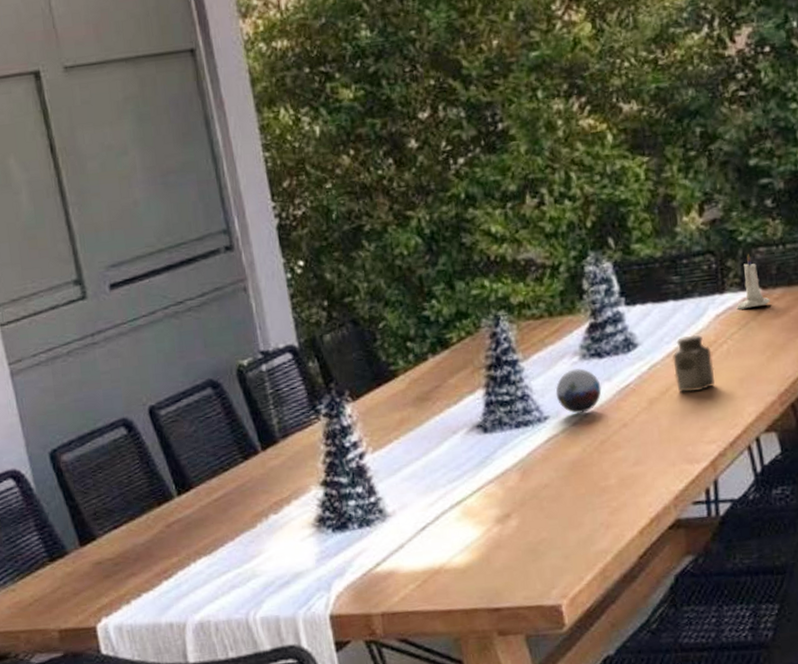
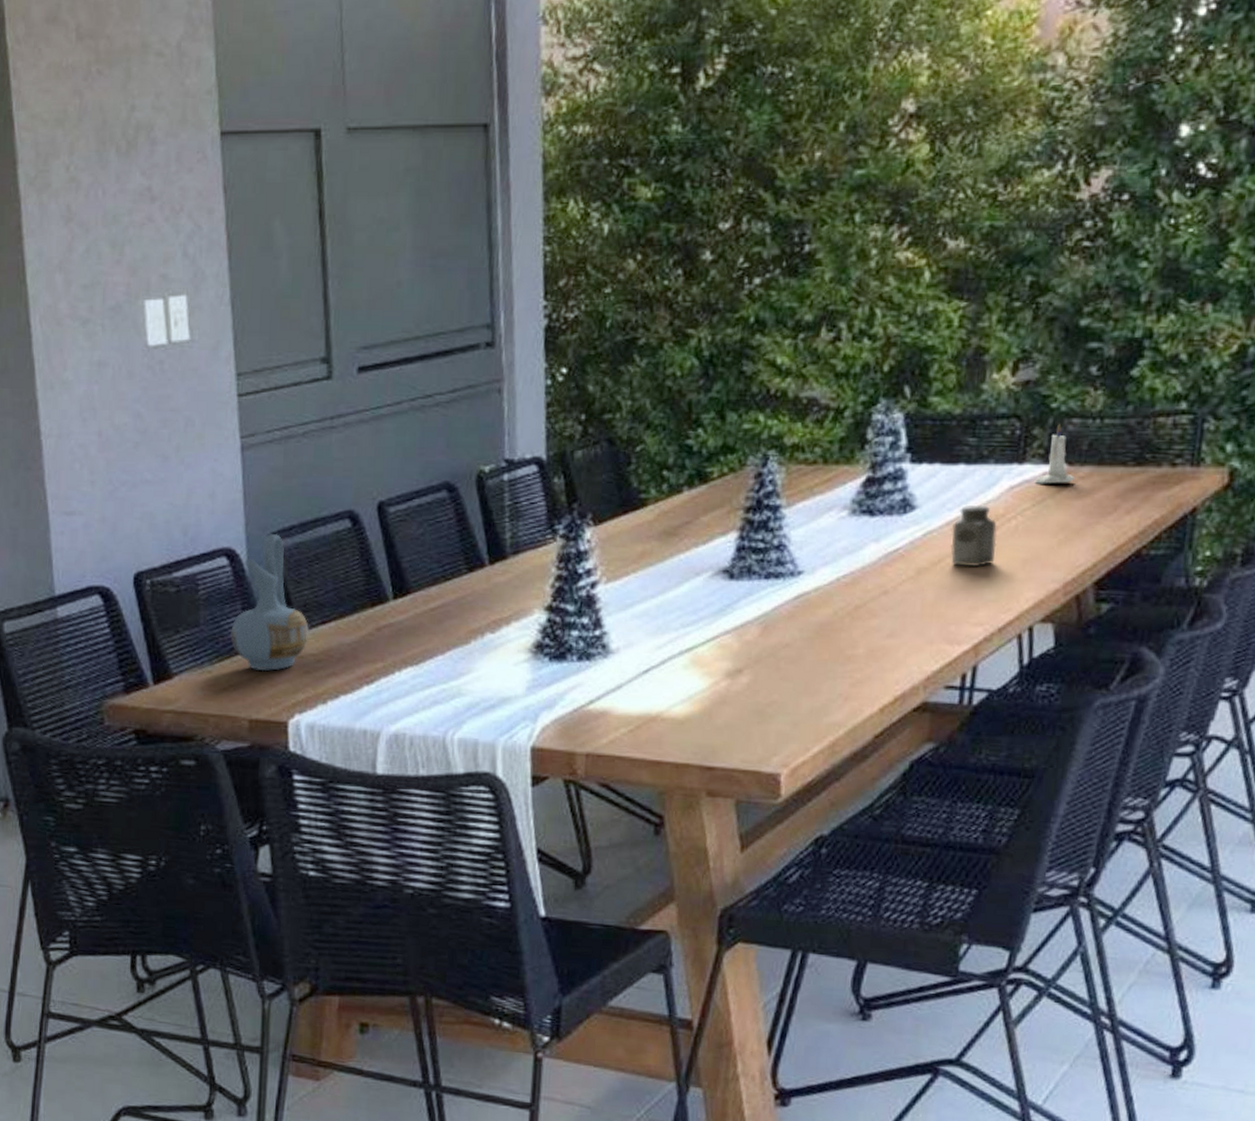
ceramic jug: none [27,450,103,582] -> present [230,534,310,672]
decorative orb: present [555,367,602,415] -> none [815,523,867,574]

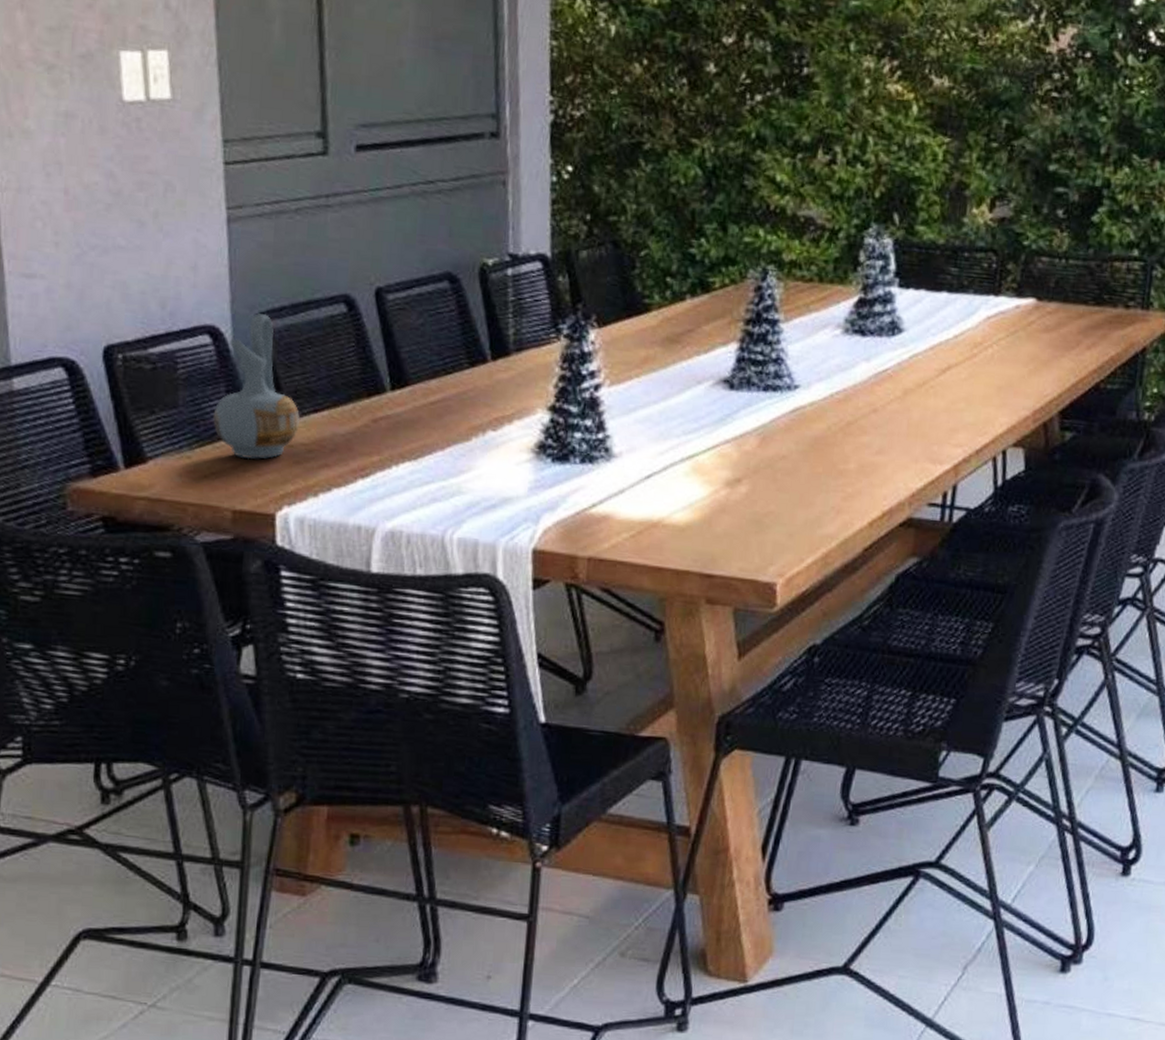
salt shaker: present [950,504,997,567] -> none [934,331,976,391]
candle: present [1034,423,1074,484] -> none [1008,260,1043,317]

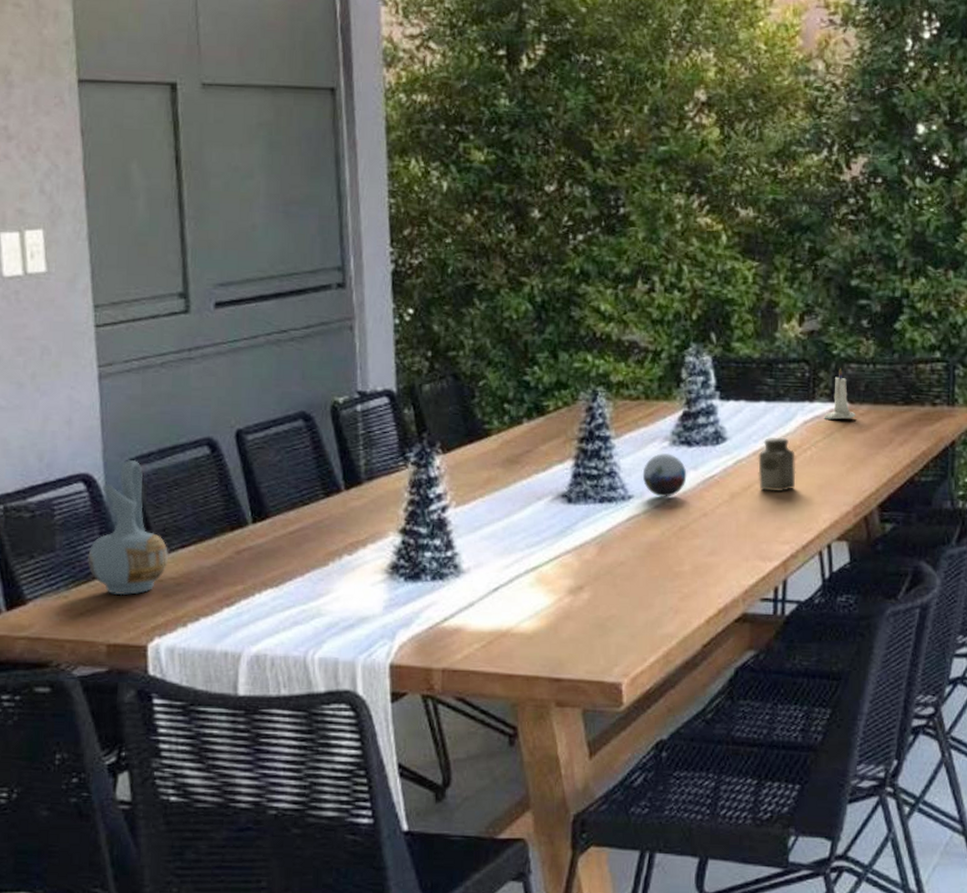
decorative orb: none [810,341,859,390] -> present [642,452,687,498]
salt shaker: none [934,331,976,391] -> present [758,437,796,492]
candle: none [1008,260,1043,317] -> present [824,367,856,420]

